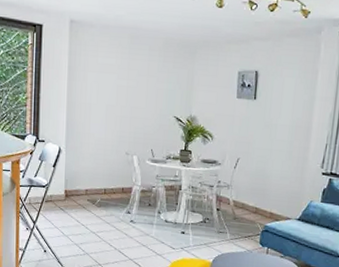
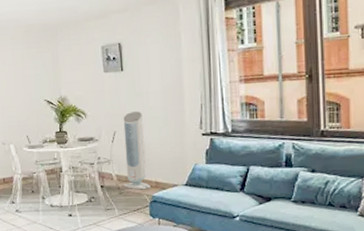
air purifier: none [239,141,268,219] -> present [123,111,150,190]

